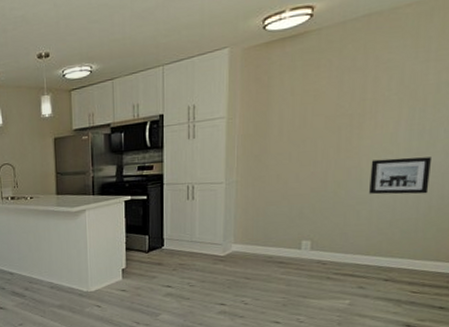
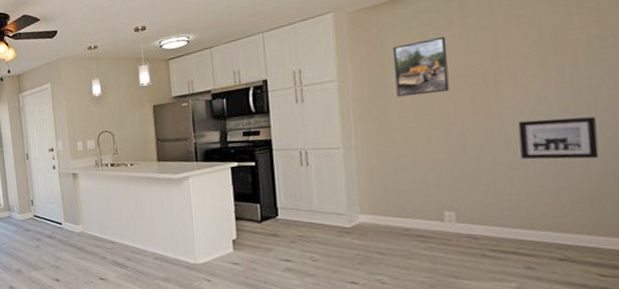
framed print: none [276,76,325,135] -> present [392,36,450,97]

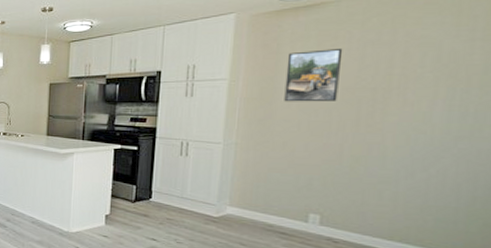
wall art: present [518,117,599,160] -> none [395,138,478,182]

